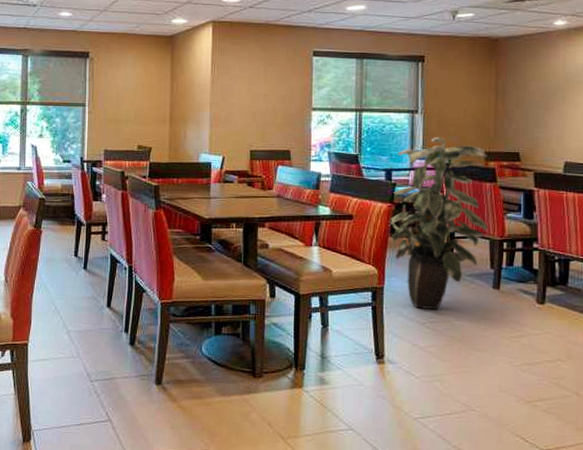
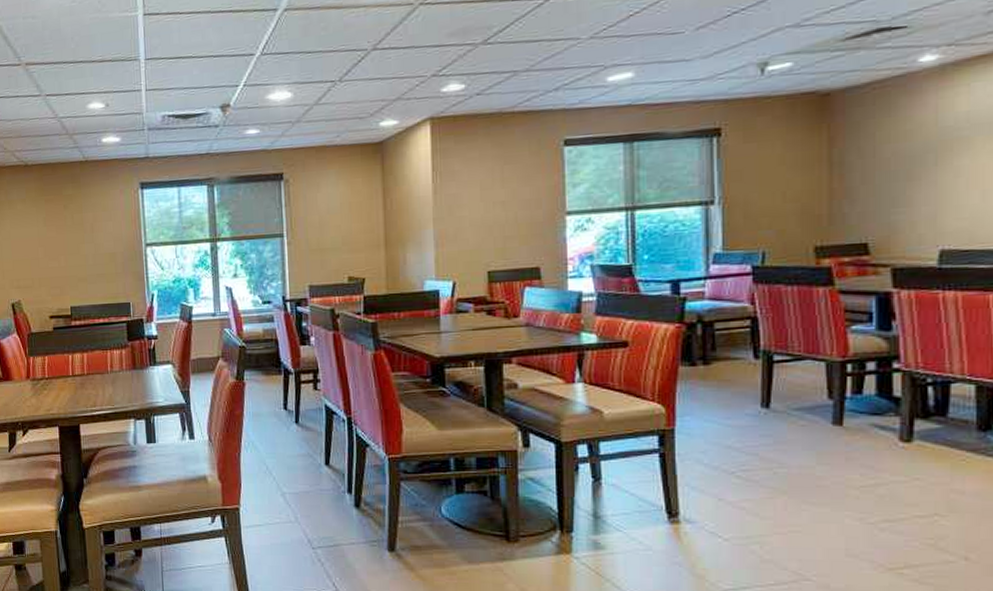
indoor plant: present [388,137,488,310] -> none [677,233,823,456]

